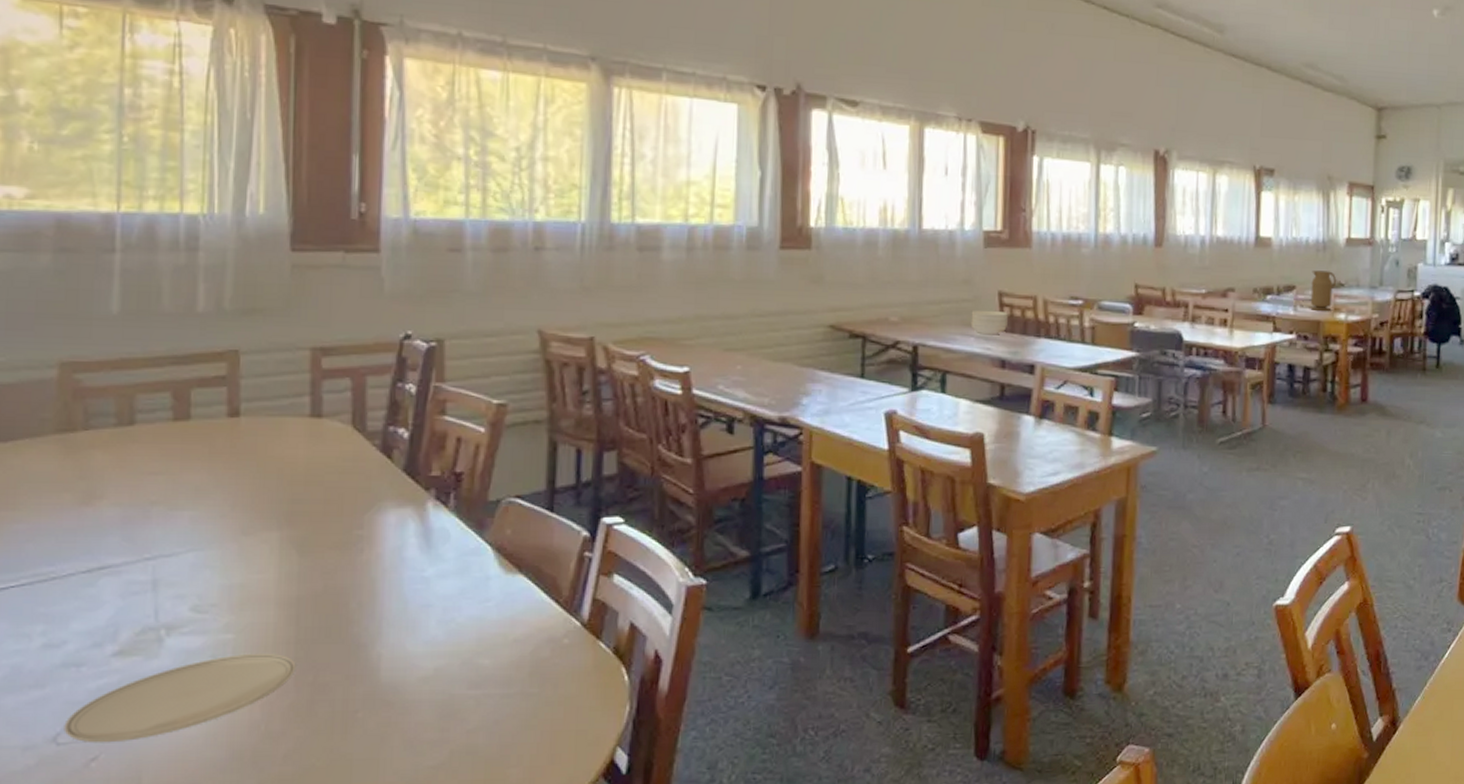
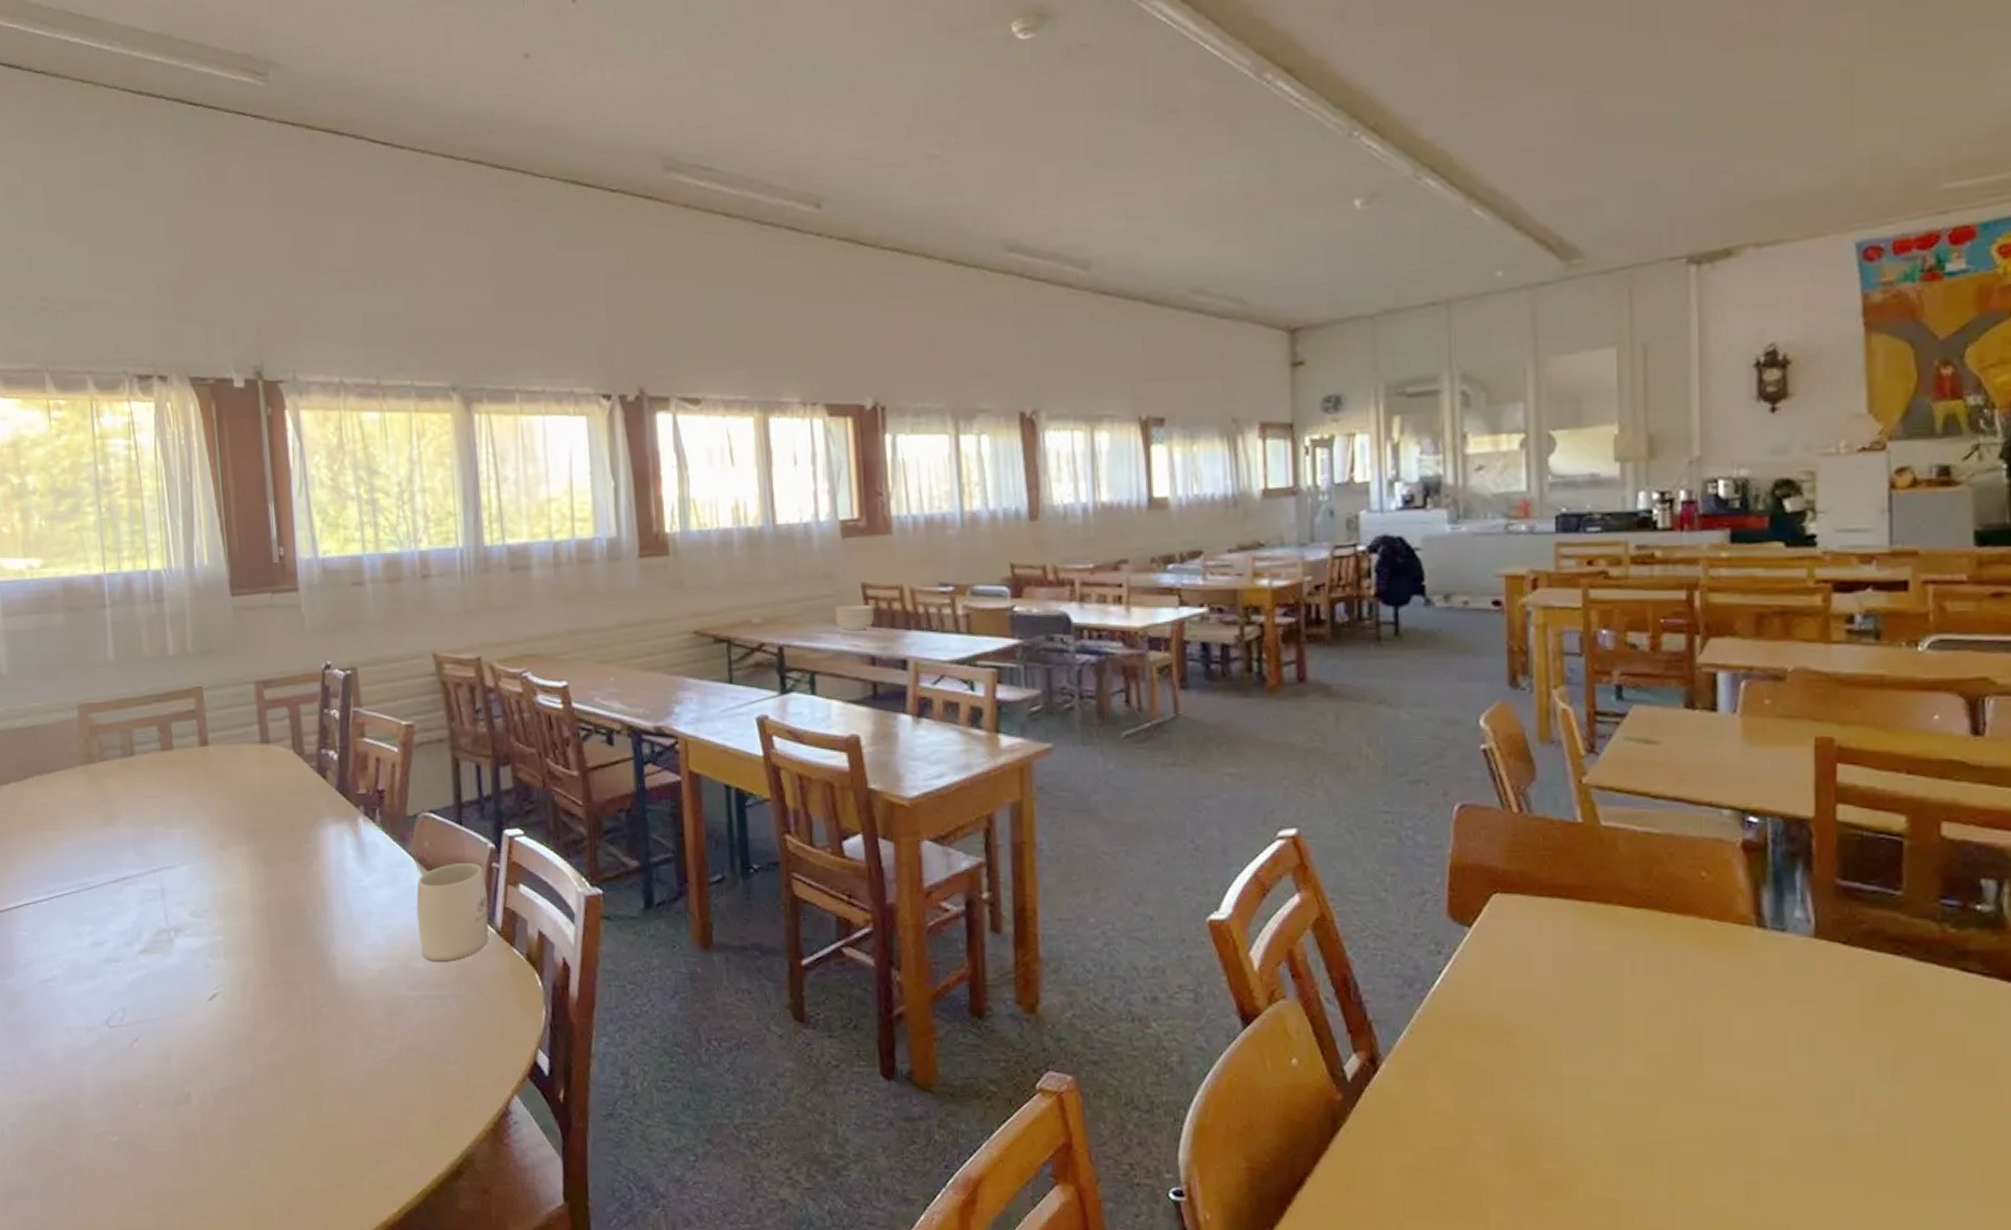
plate: present [64,653,296,743] -> none [112,953,272,1027]
mug: none [487,552,576,657] -> present [416,863,489,962]
water jug: present [1310,270,1337,312] -> none [1221,530,1255,579]

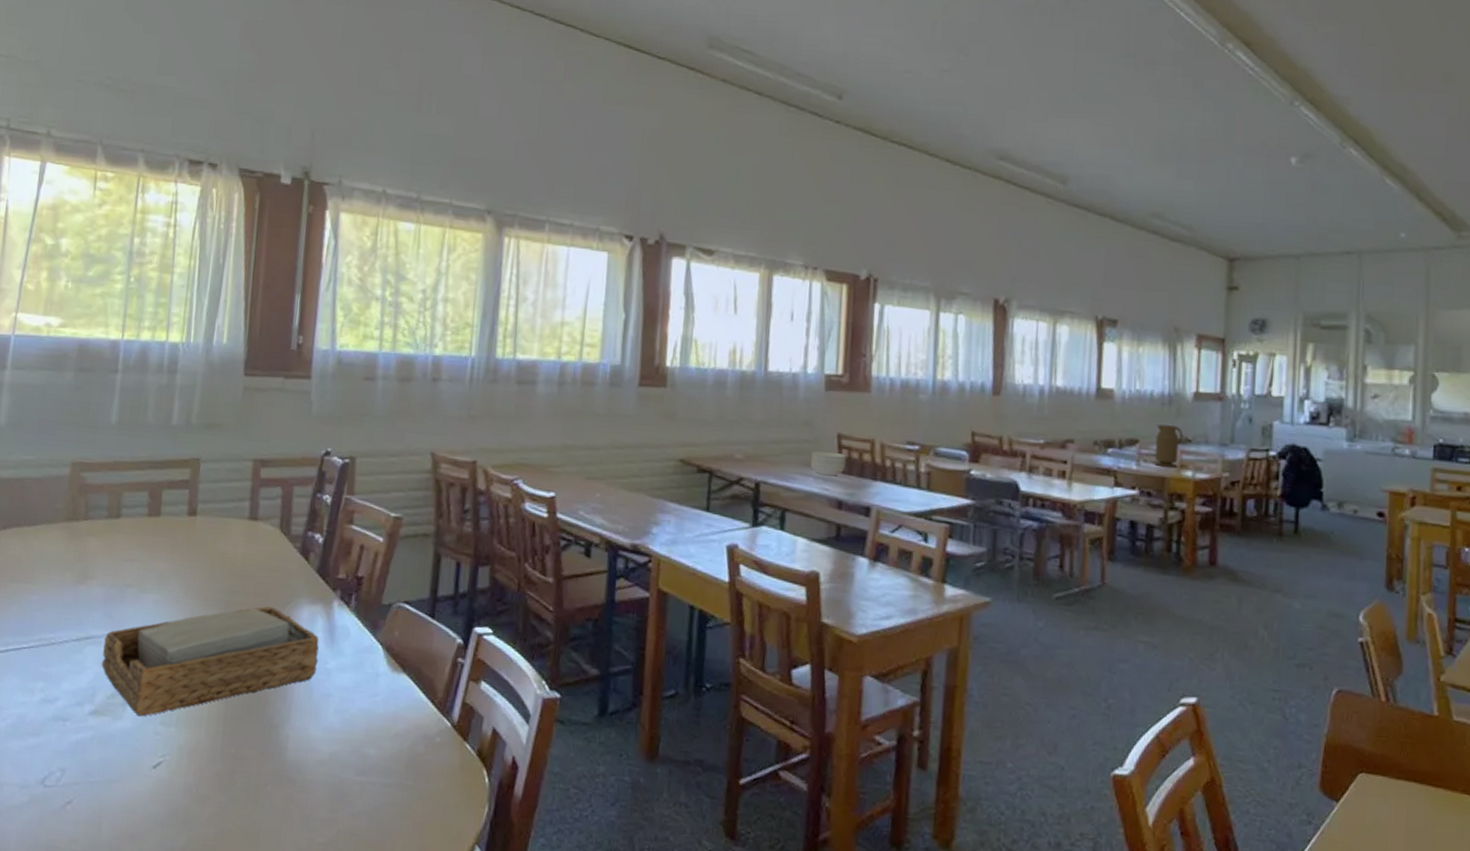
napkin holder: none [141,830,353,951] -> present [102,606,319,717]
mug: present [416,863,489,962] -> none [375,655,449,750]
water jug: none [1221,530,1255,579] -> present [1154,424,1184,468]

